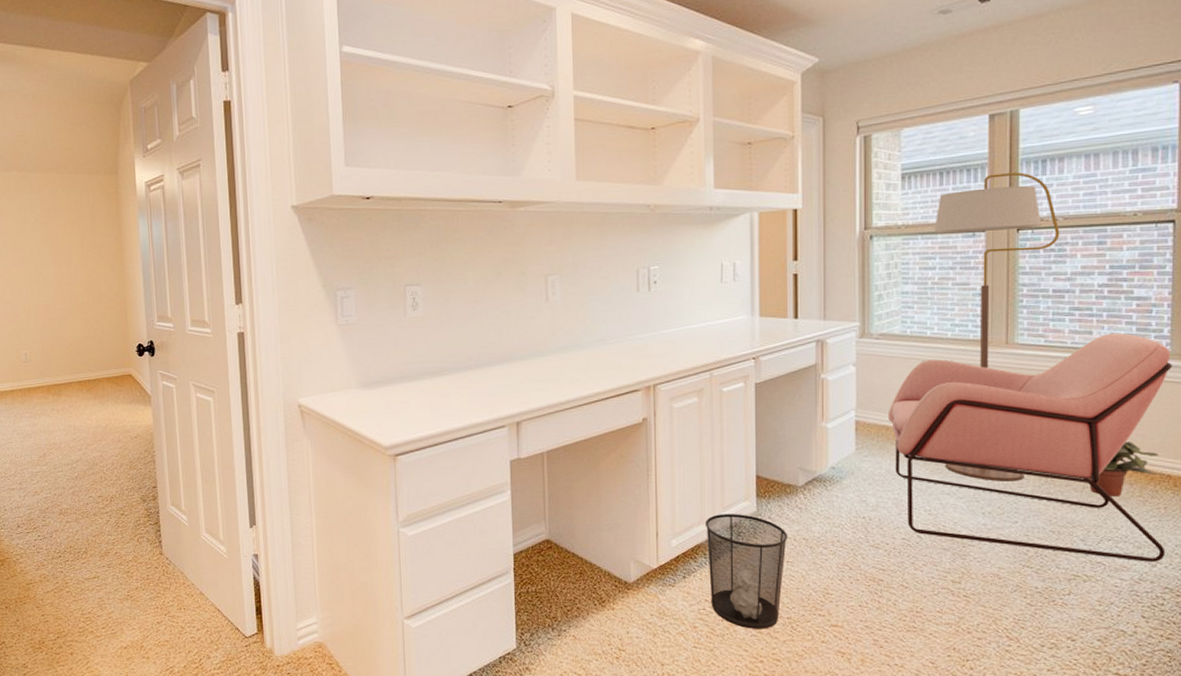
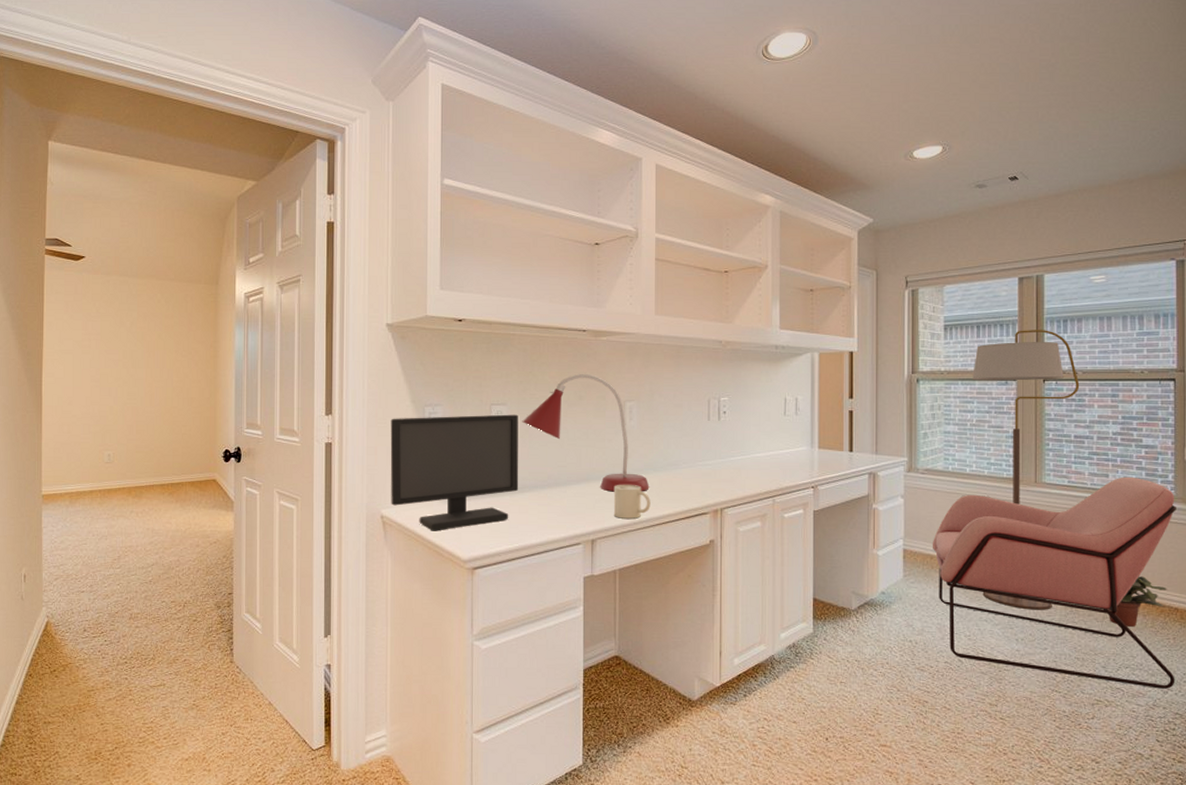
computer monitor: none [302,294,438,419] -> present [390,414,519,531]
desk lamp: none [438,247,576,372] -> present [522,373,650,492]
mug: none [538,363,578,399] -> present [613,485,651,519]
waste bin: present [704,514,788,629] -> none [765,634,842,748]

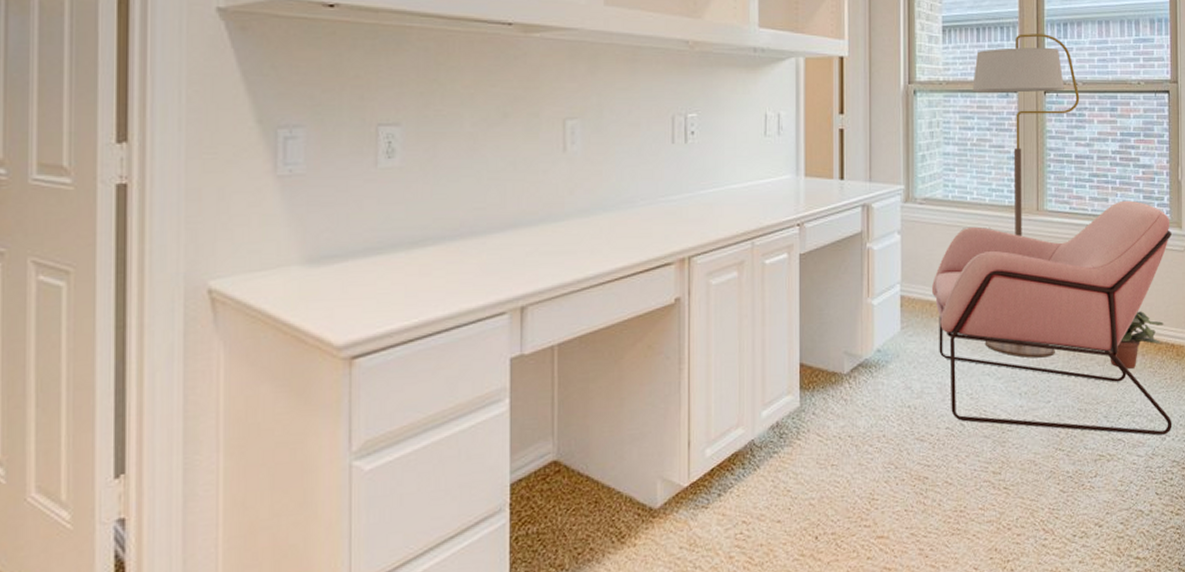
computer monitor: present [390,414,519,531] -> none [223,138,419,308]
desk lamp: present [522,373,650,492] -> none [423,81,598,241]
mug: present [613,485,651,519] -> none [550,230,599,276]

